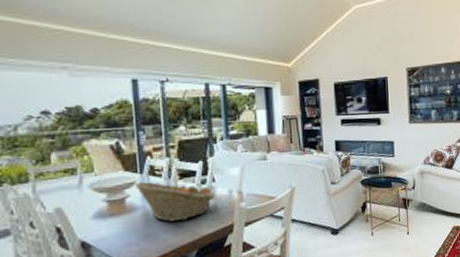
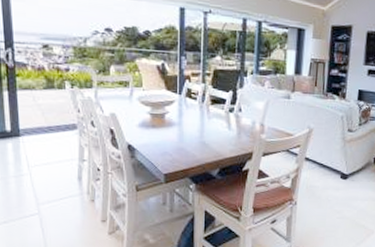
fruit basket: present [134,181,216,222] -> none [173,101,241,141]

